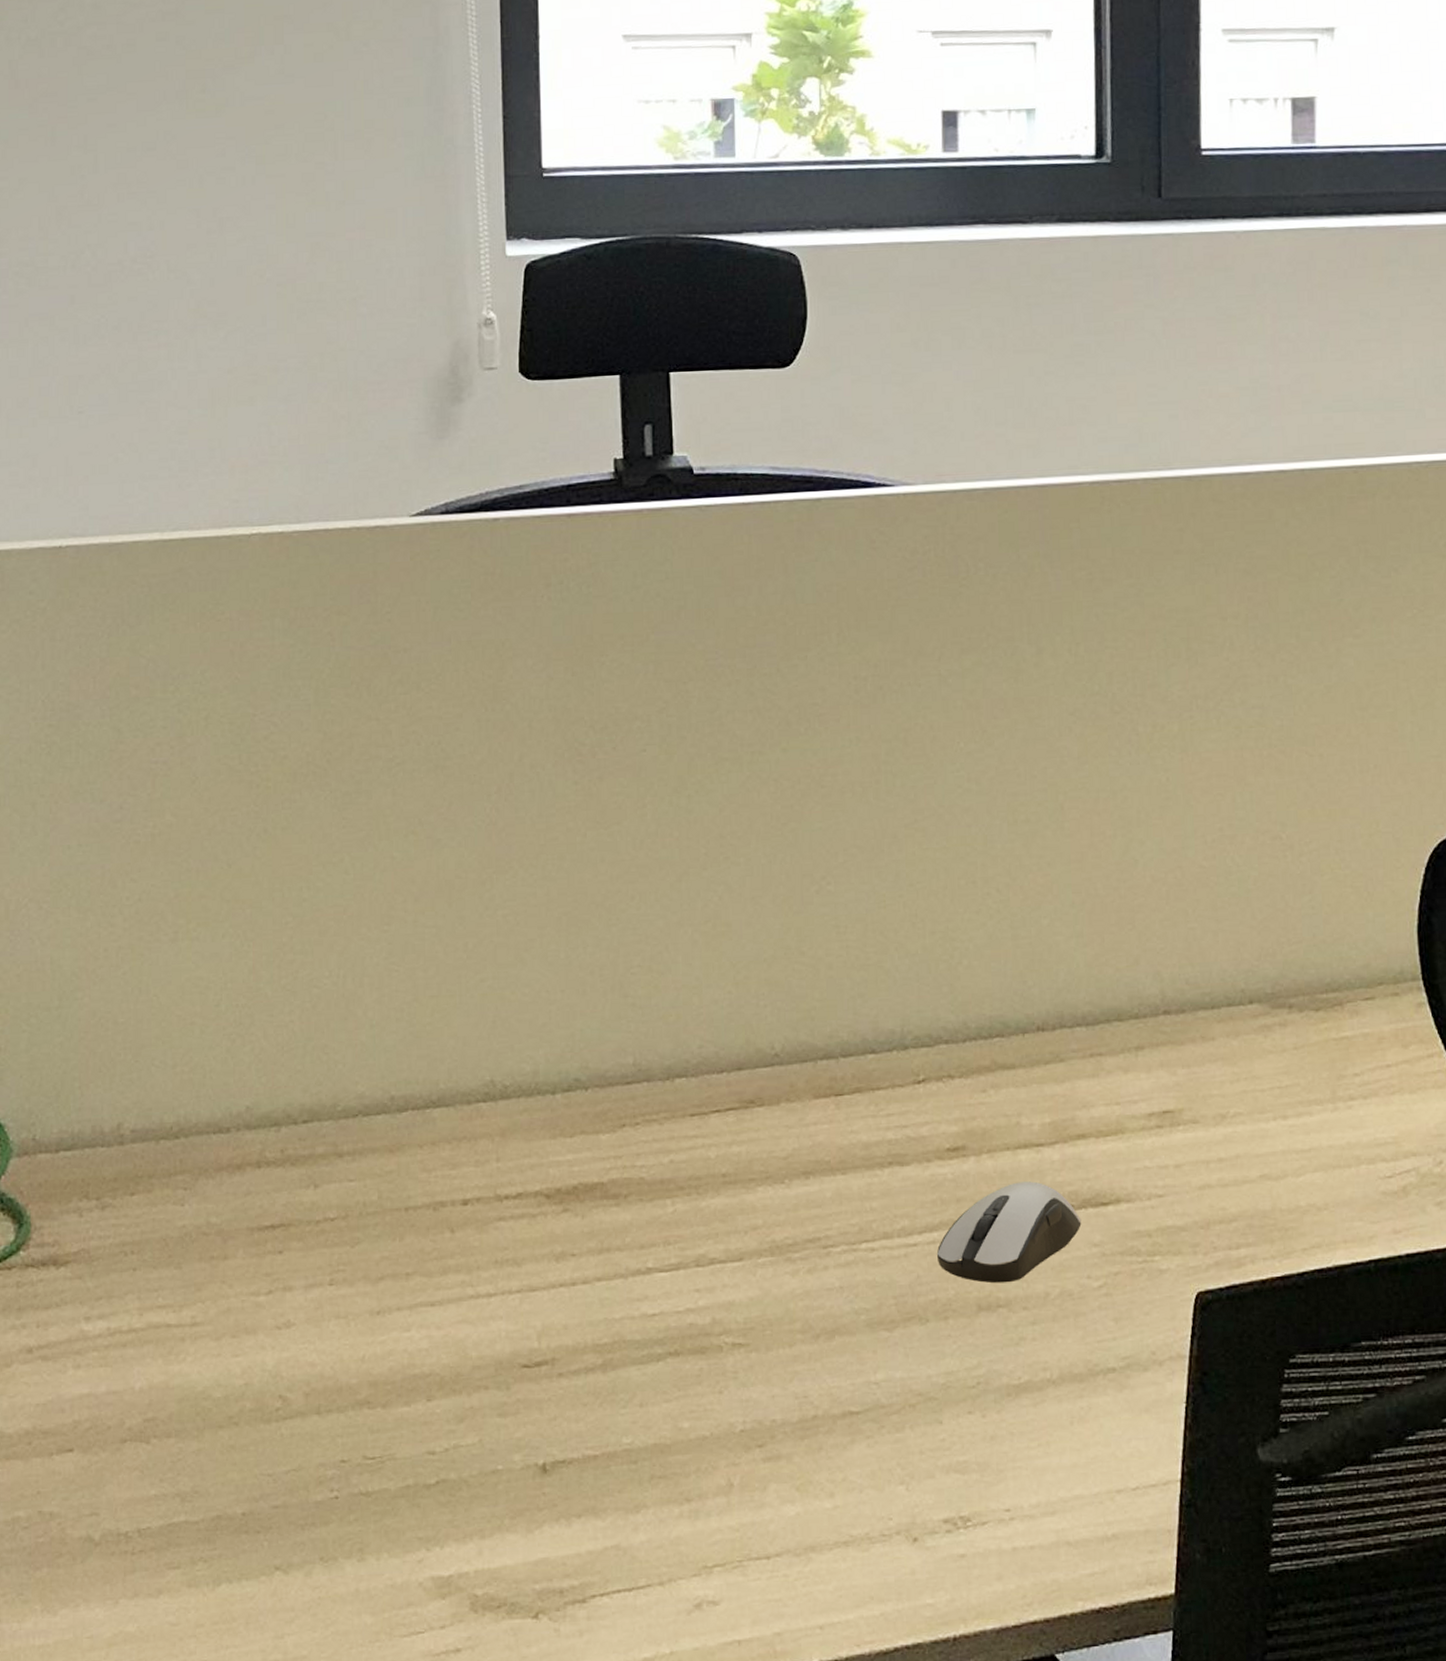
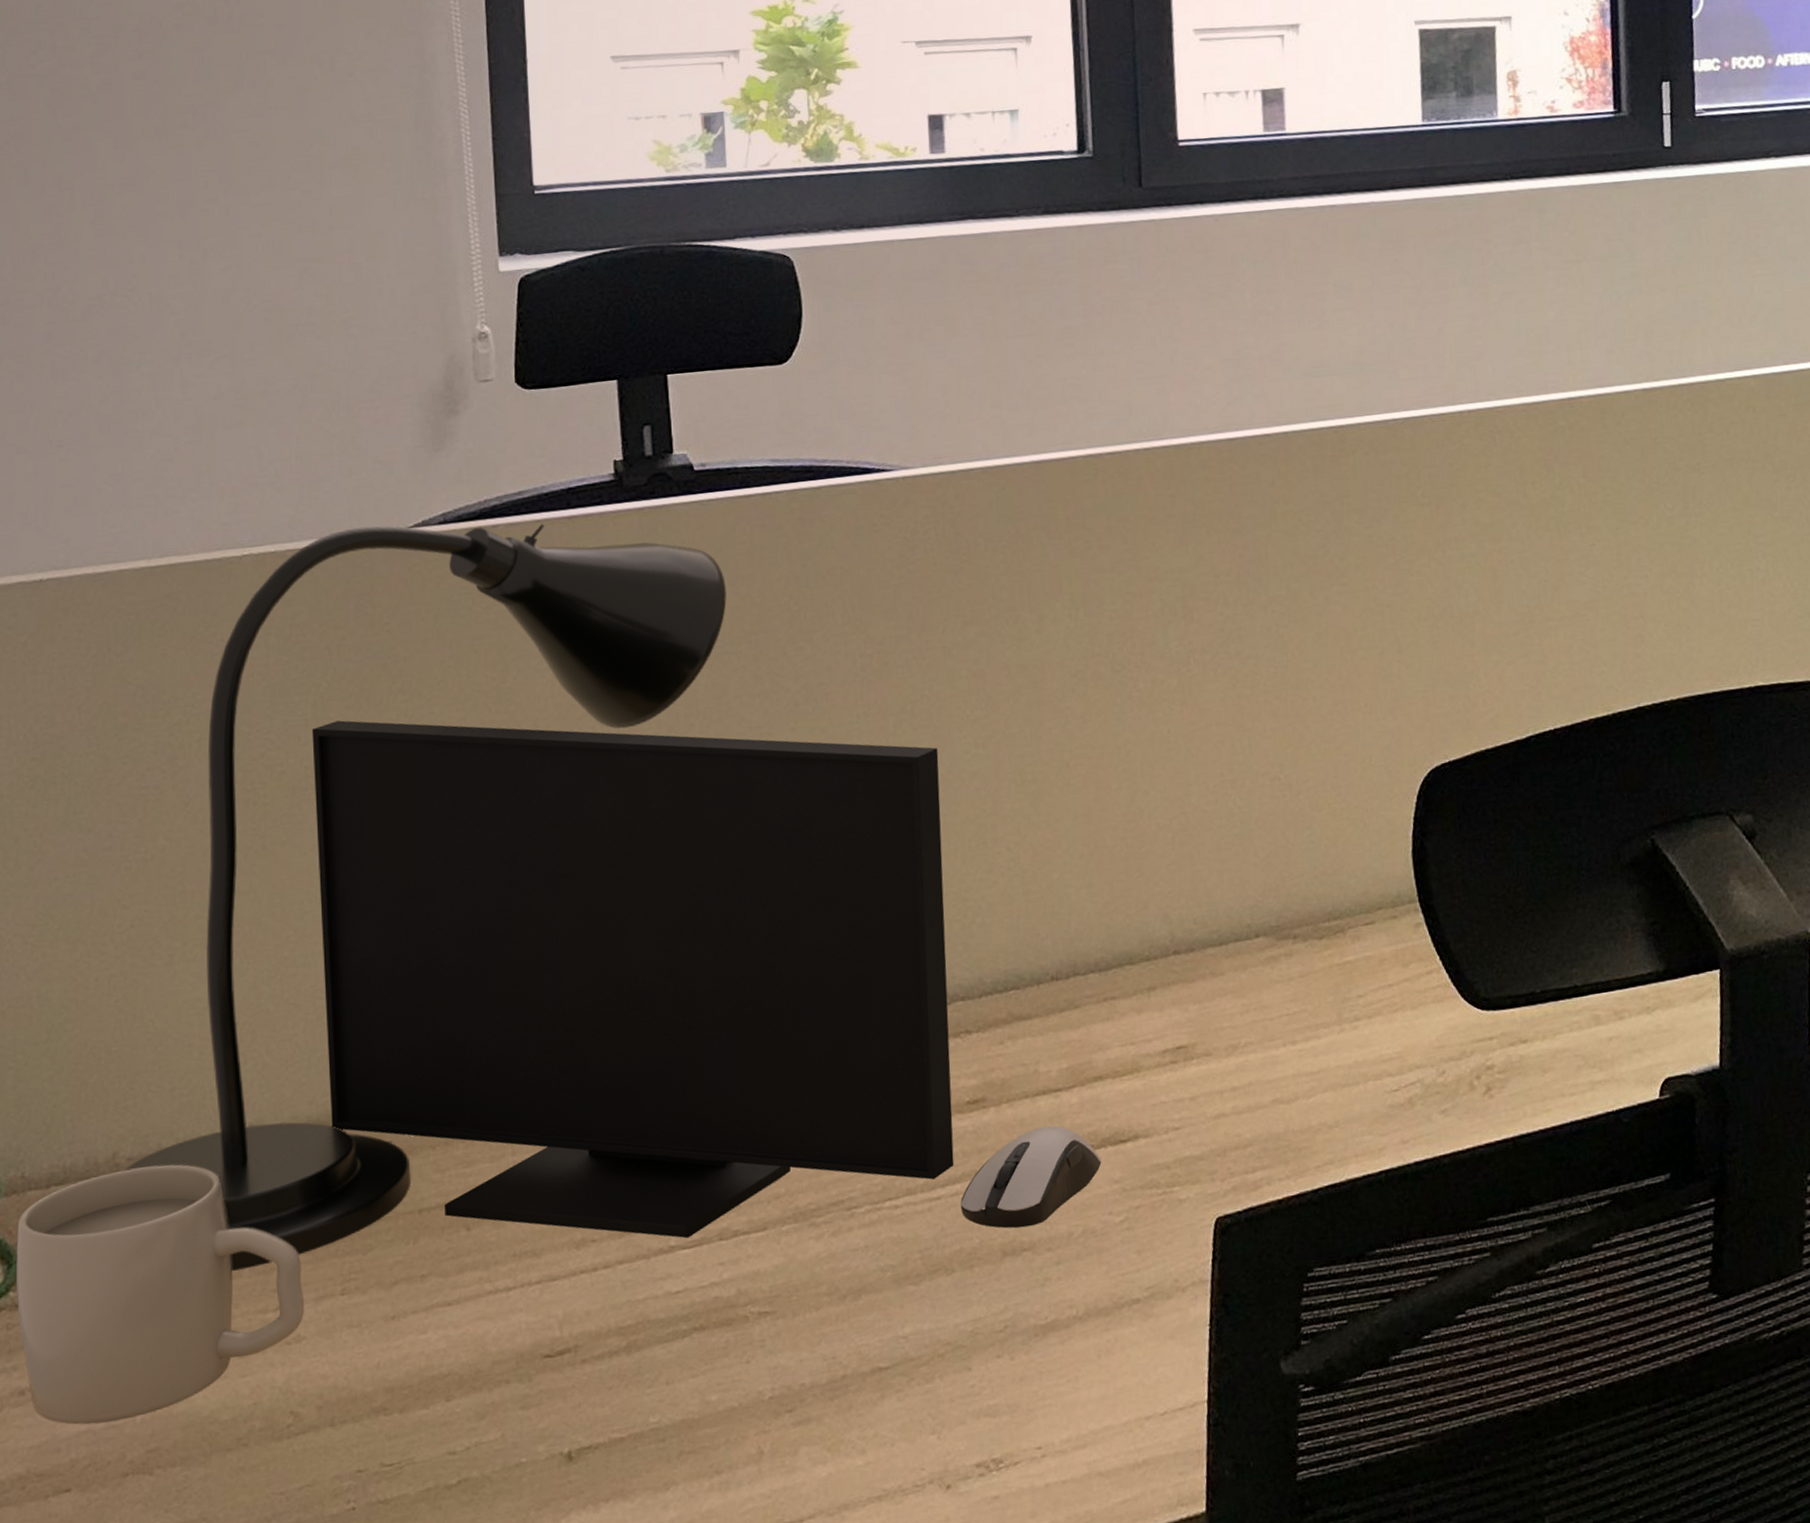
mug: none [27,1139,294,1388] -> present [16,1164,304,1425]
desk lamp: none [128,512,722,1251] -> present [124,524,727,1271]
computer monitor: none [313,708,932,1262] -> present [311,720,955,1239]

